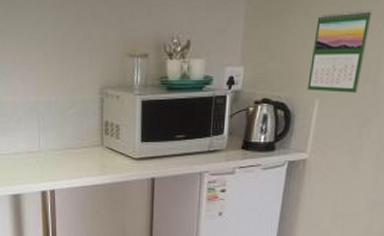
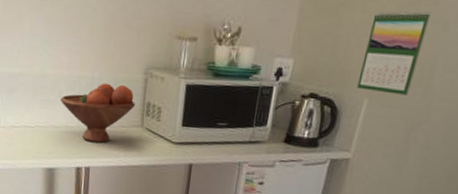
fruit bowl: none [20,106,94,165] -> present [60,83,136,143]

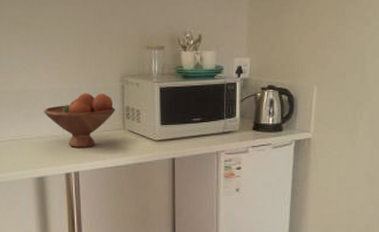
calendar: present [357,10,432,95] -> none [306,11,354,80]

